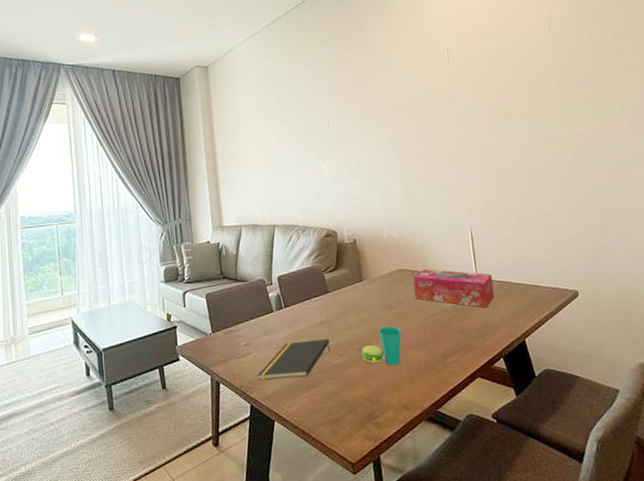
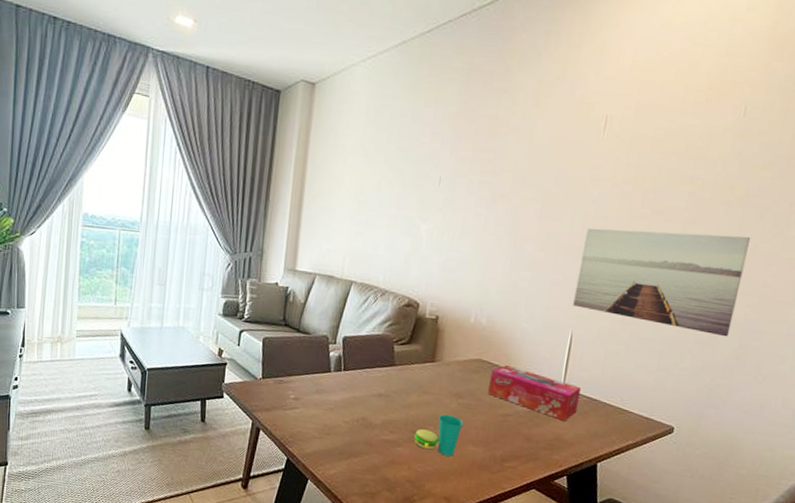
notepad: present [257,338,331,380] -> none [300,406,384,445]
wall art: none [457,119,596,206] -> present [573,228,751,337]

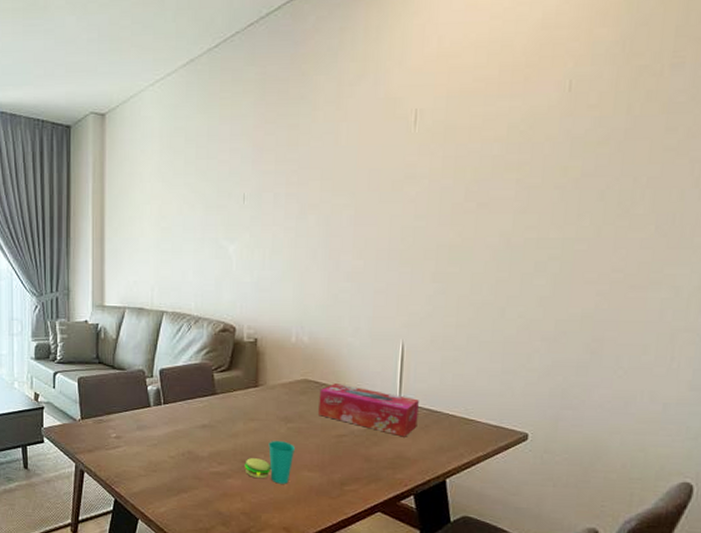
wall art: present [573,228,751,337] -> none [401,220,593,331]

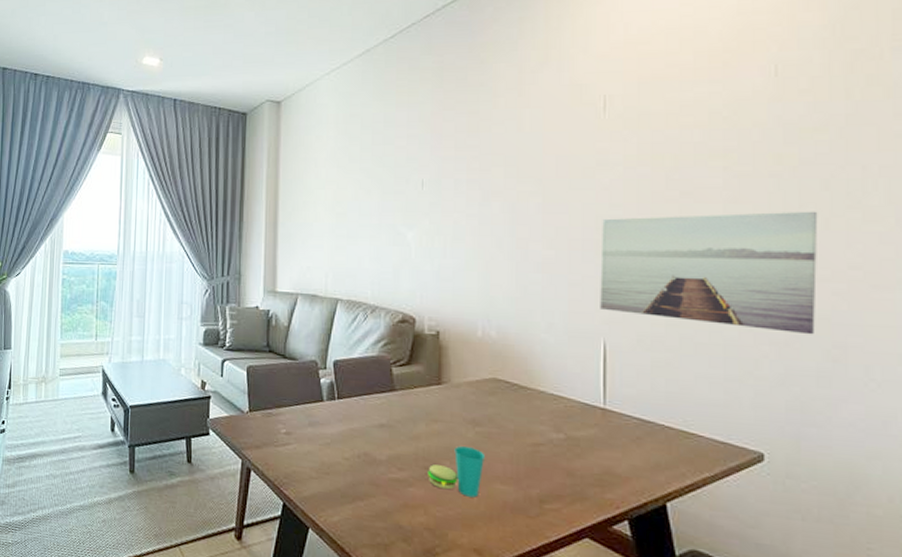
tissue box: present [318,384,419,437] -> none [511,384,627,450]
wall art: none [401,220,593,331] -> present [600,211,818,335]

